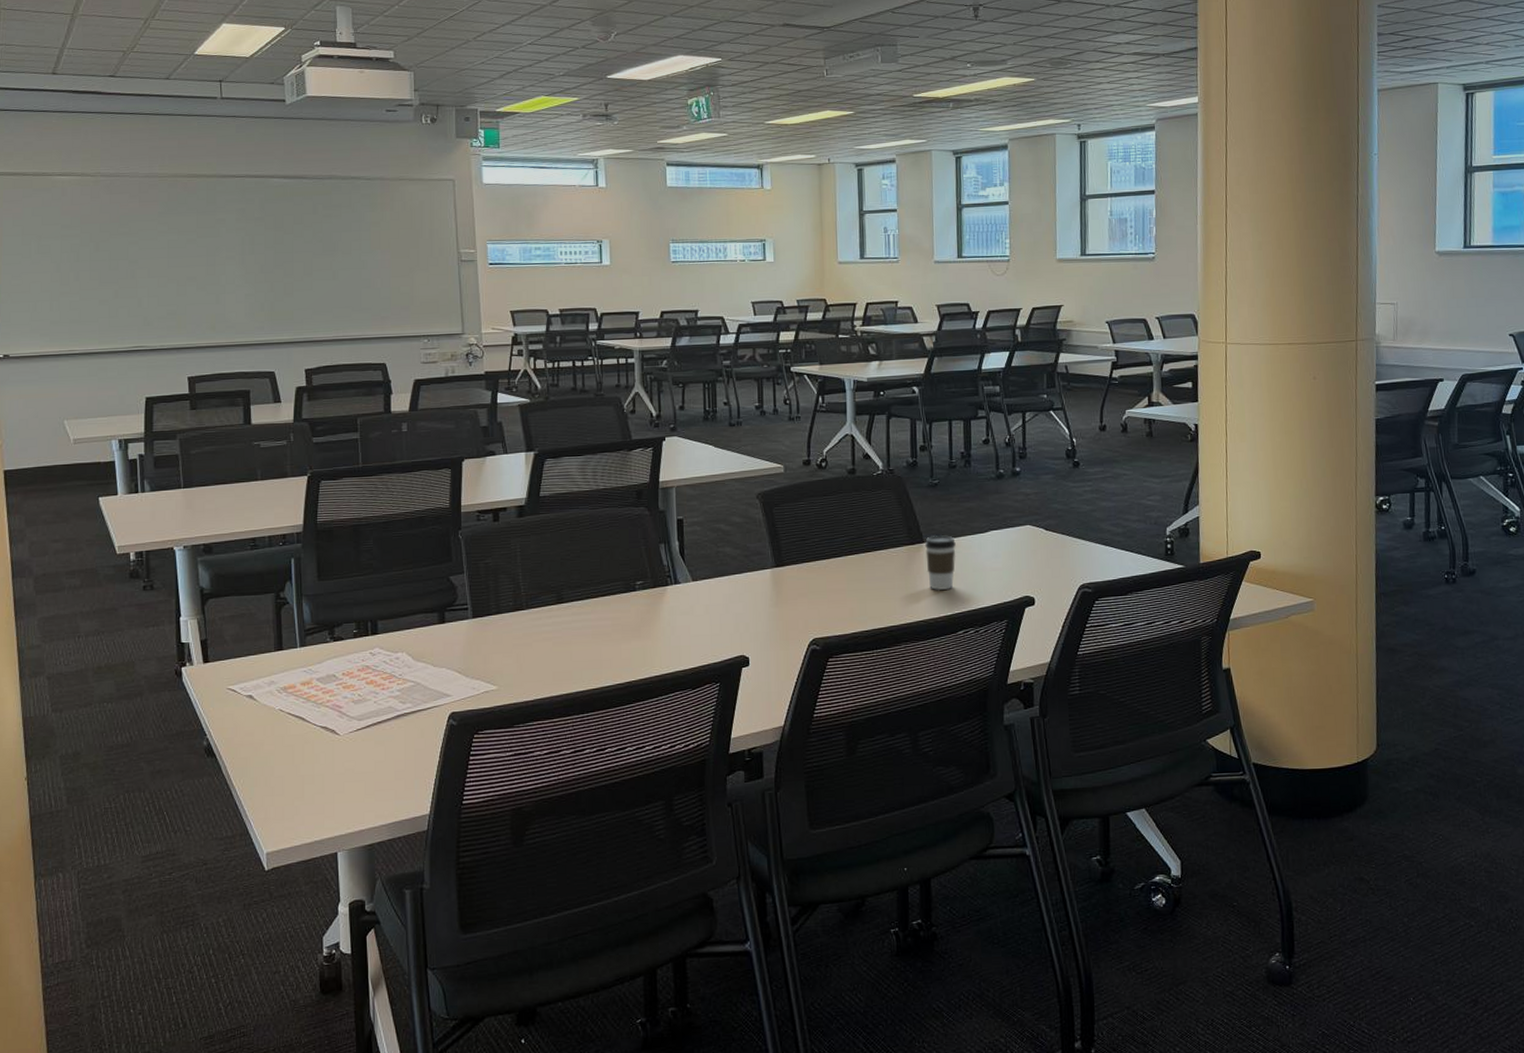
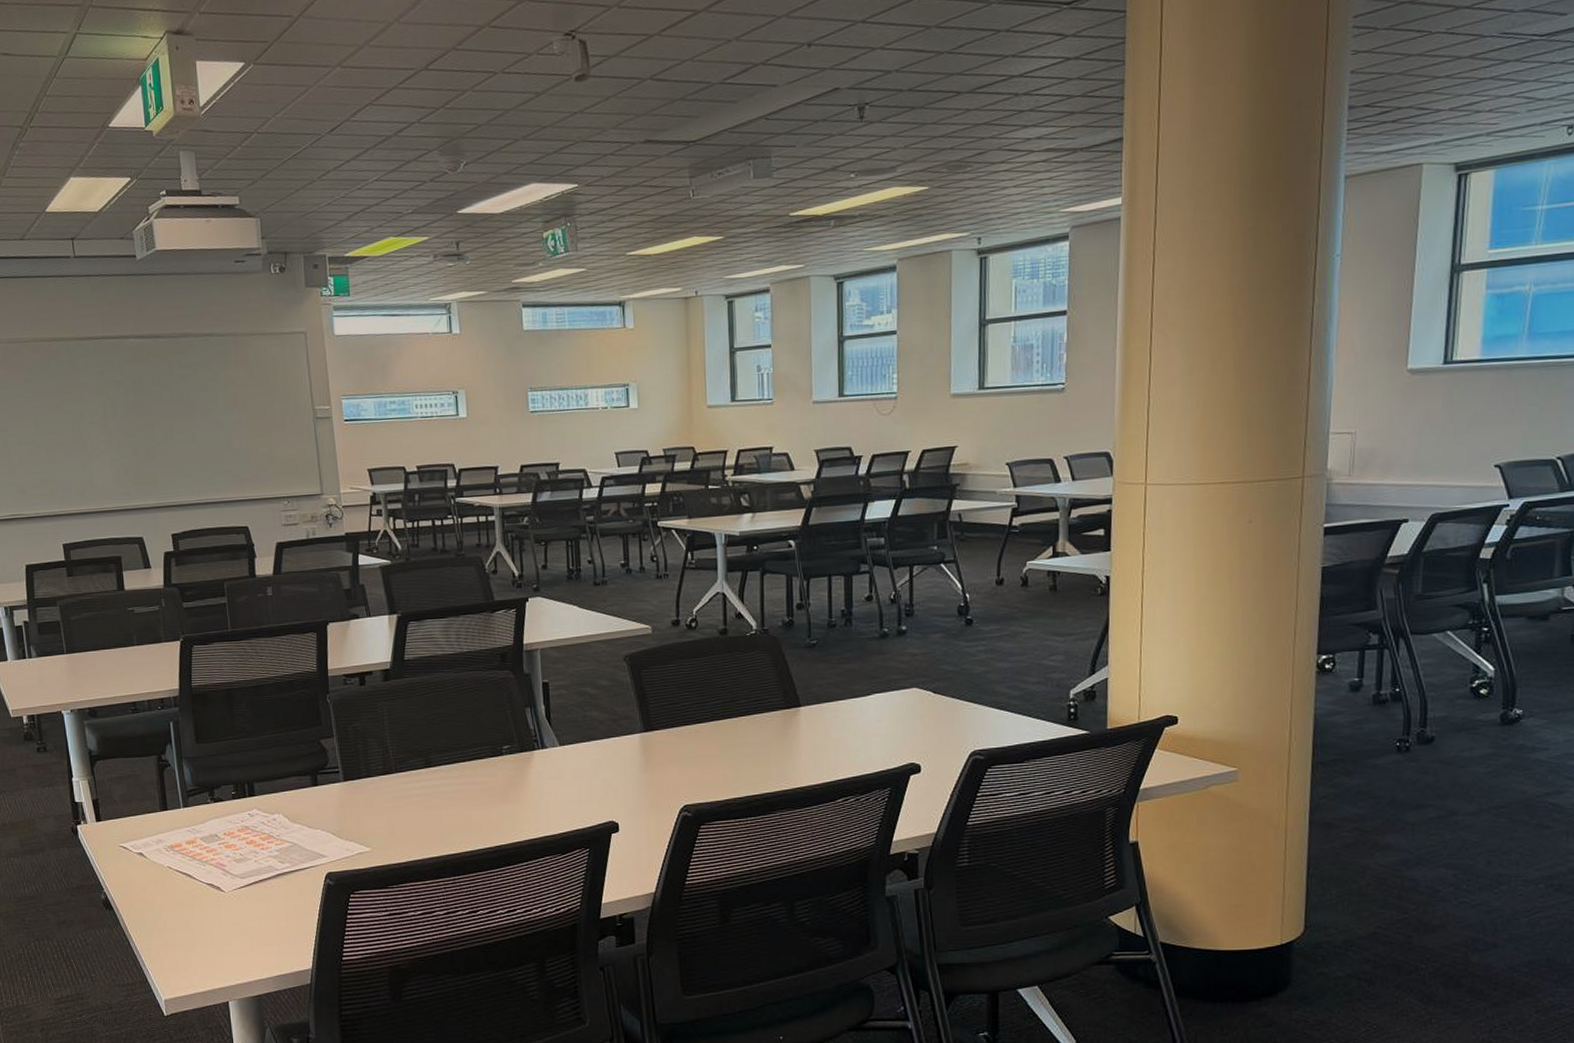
coffee cup: present [925,535,956,591] -> none [802,699,835,757]

